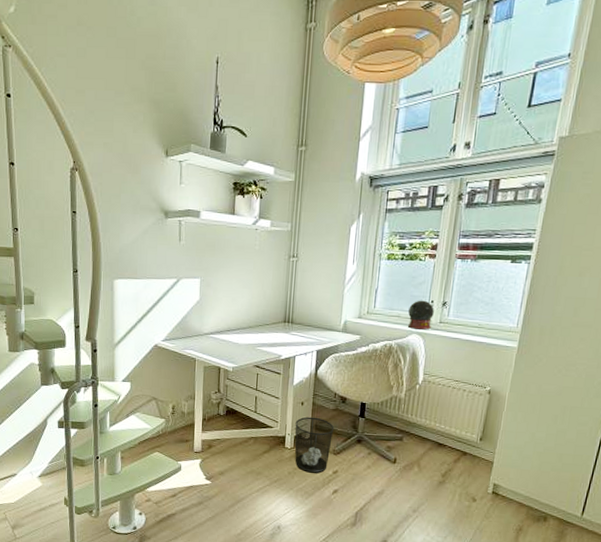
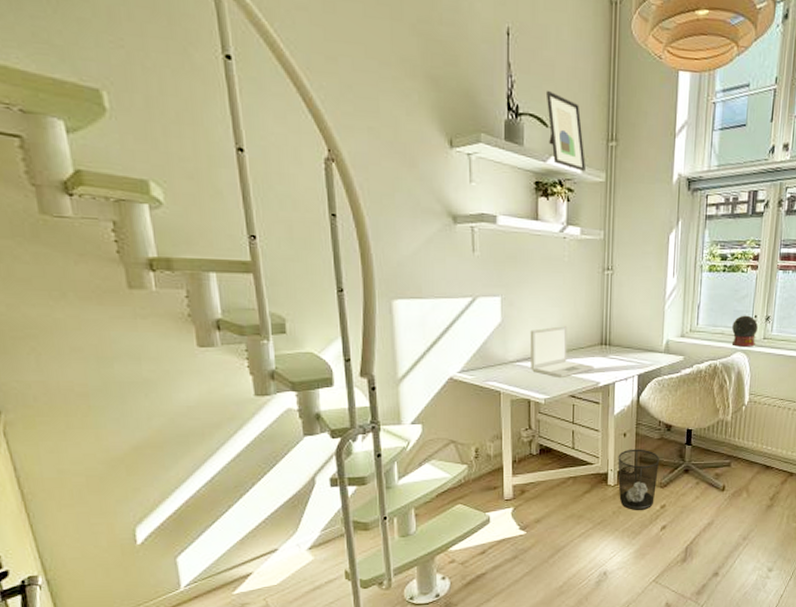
laptop: none [222,304,277,350] -> present [530,325,594,377]
picture frame: none [246,107,278,172] -> present [545,91,586,171]

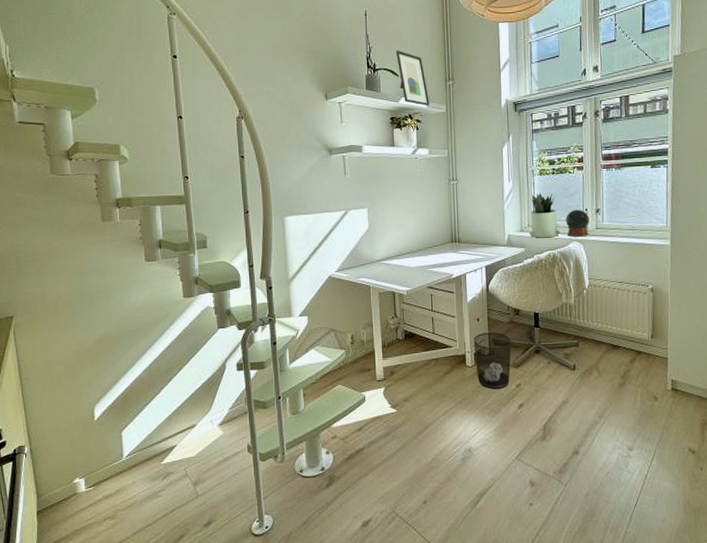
laptop: present [530,325,594,377] -> none [392,228,447,272]
planter: none [691,292,725,346] -> present [529,192,561,238]

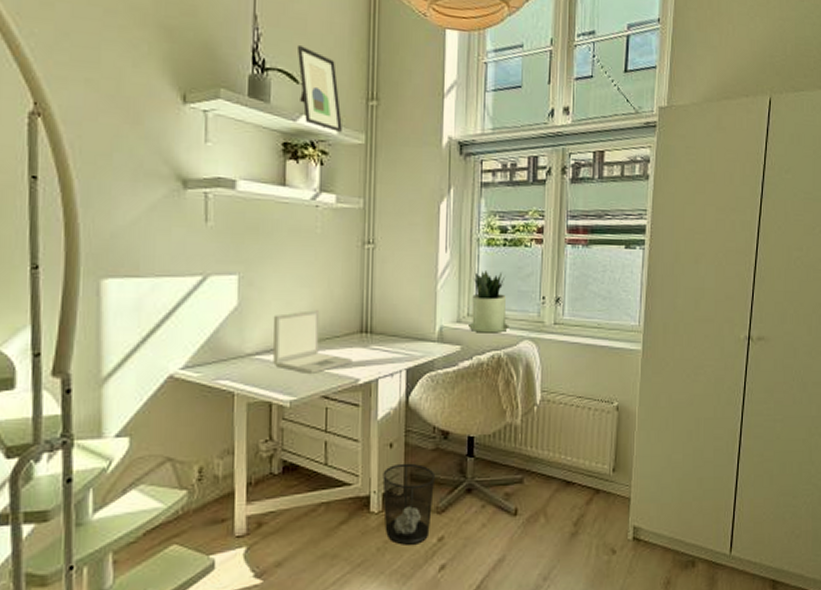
laptop: none [392,228,447,272] -> present [273,309,352,373]
snow globe: present [566,209,590,237] -> none [517,296,547,334]

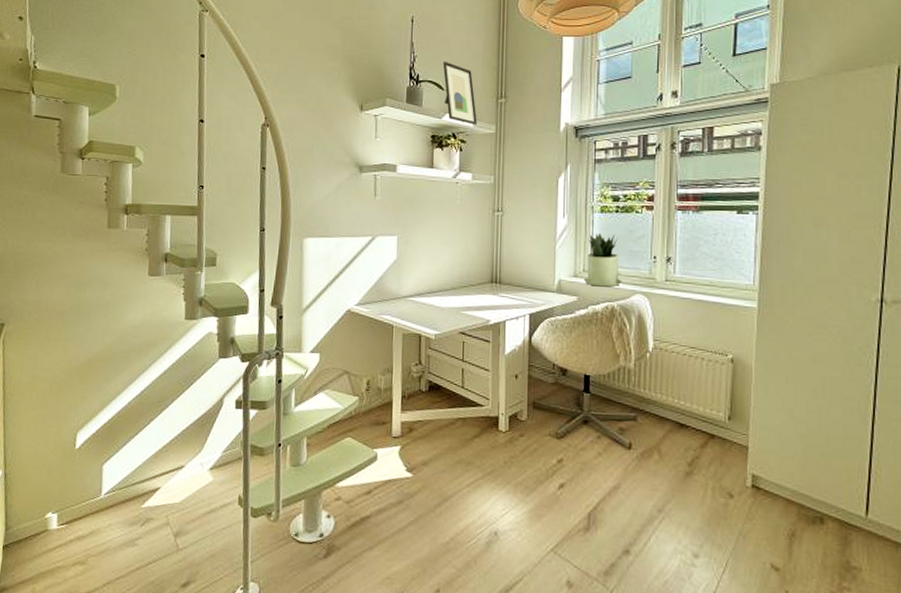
laptop: present [273,309,352,373] -> none [422,263,484,314]
waste bin: present [382,463,436,545] -> none [509,392,555,463]

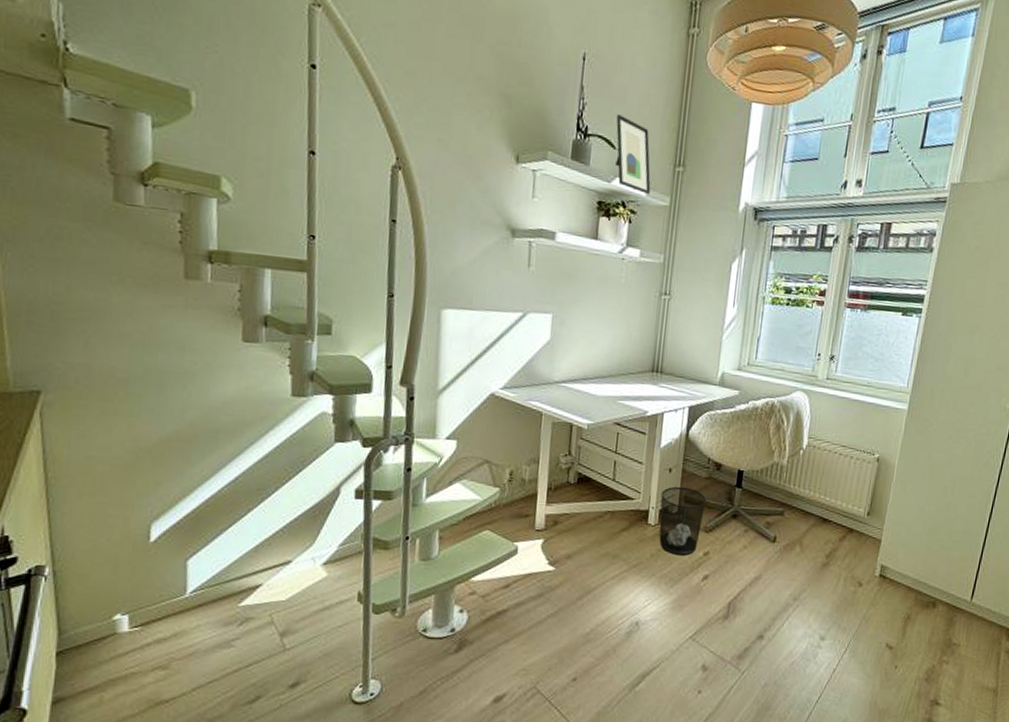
waste bin: none [509,392,555,463] -> present [659,486,707,556]
planter: present [584,232,622,287] -> none [748,325,786,383]

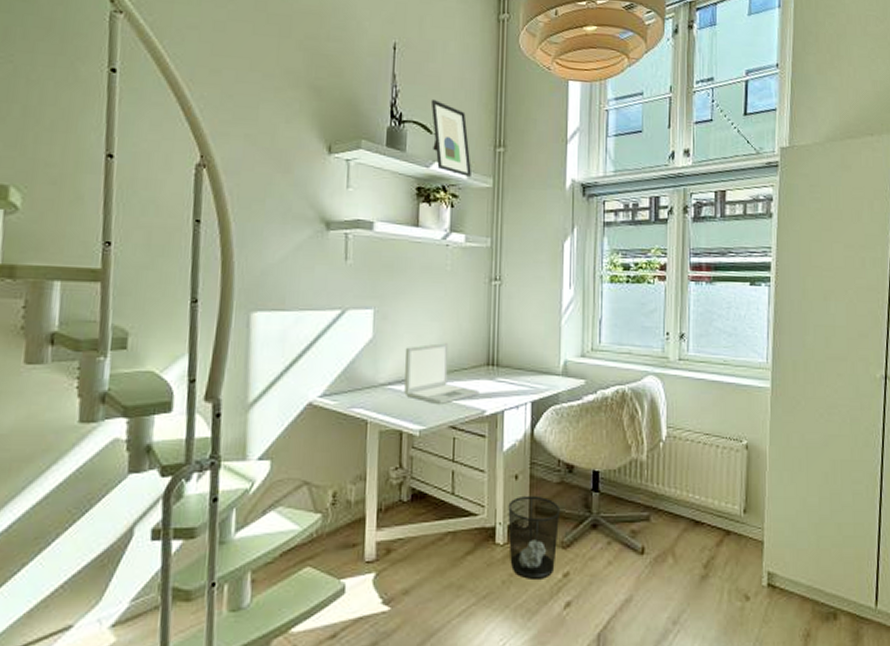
laptop: none [576,348,643,403] -> present [404,342,479,404]

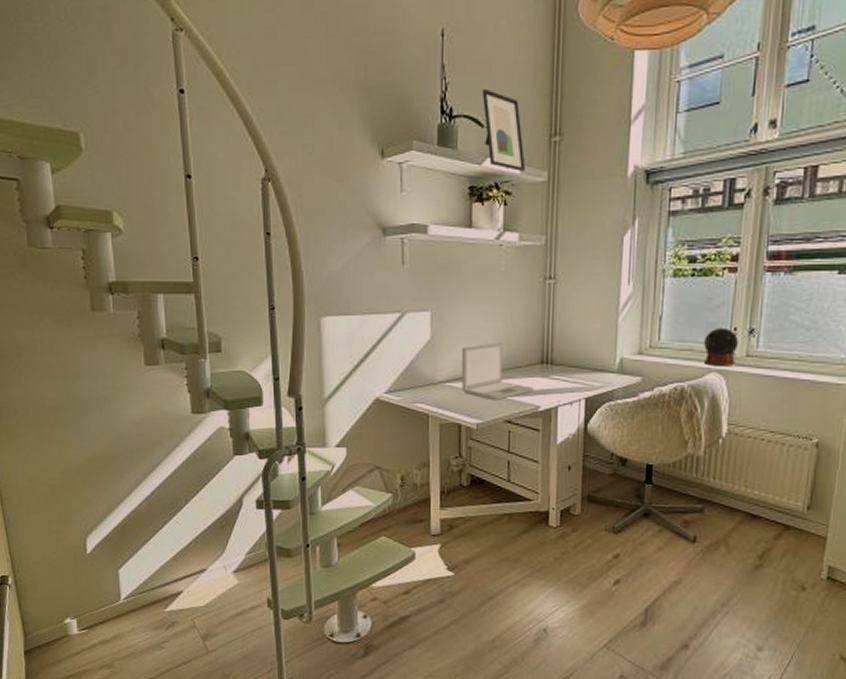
waste bin: present [508,495,561,579] -> none [561,485,613,559]
snow globe: none [641,332,671,370] -> present [703,327,738,366]

